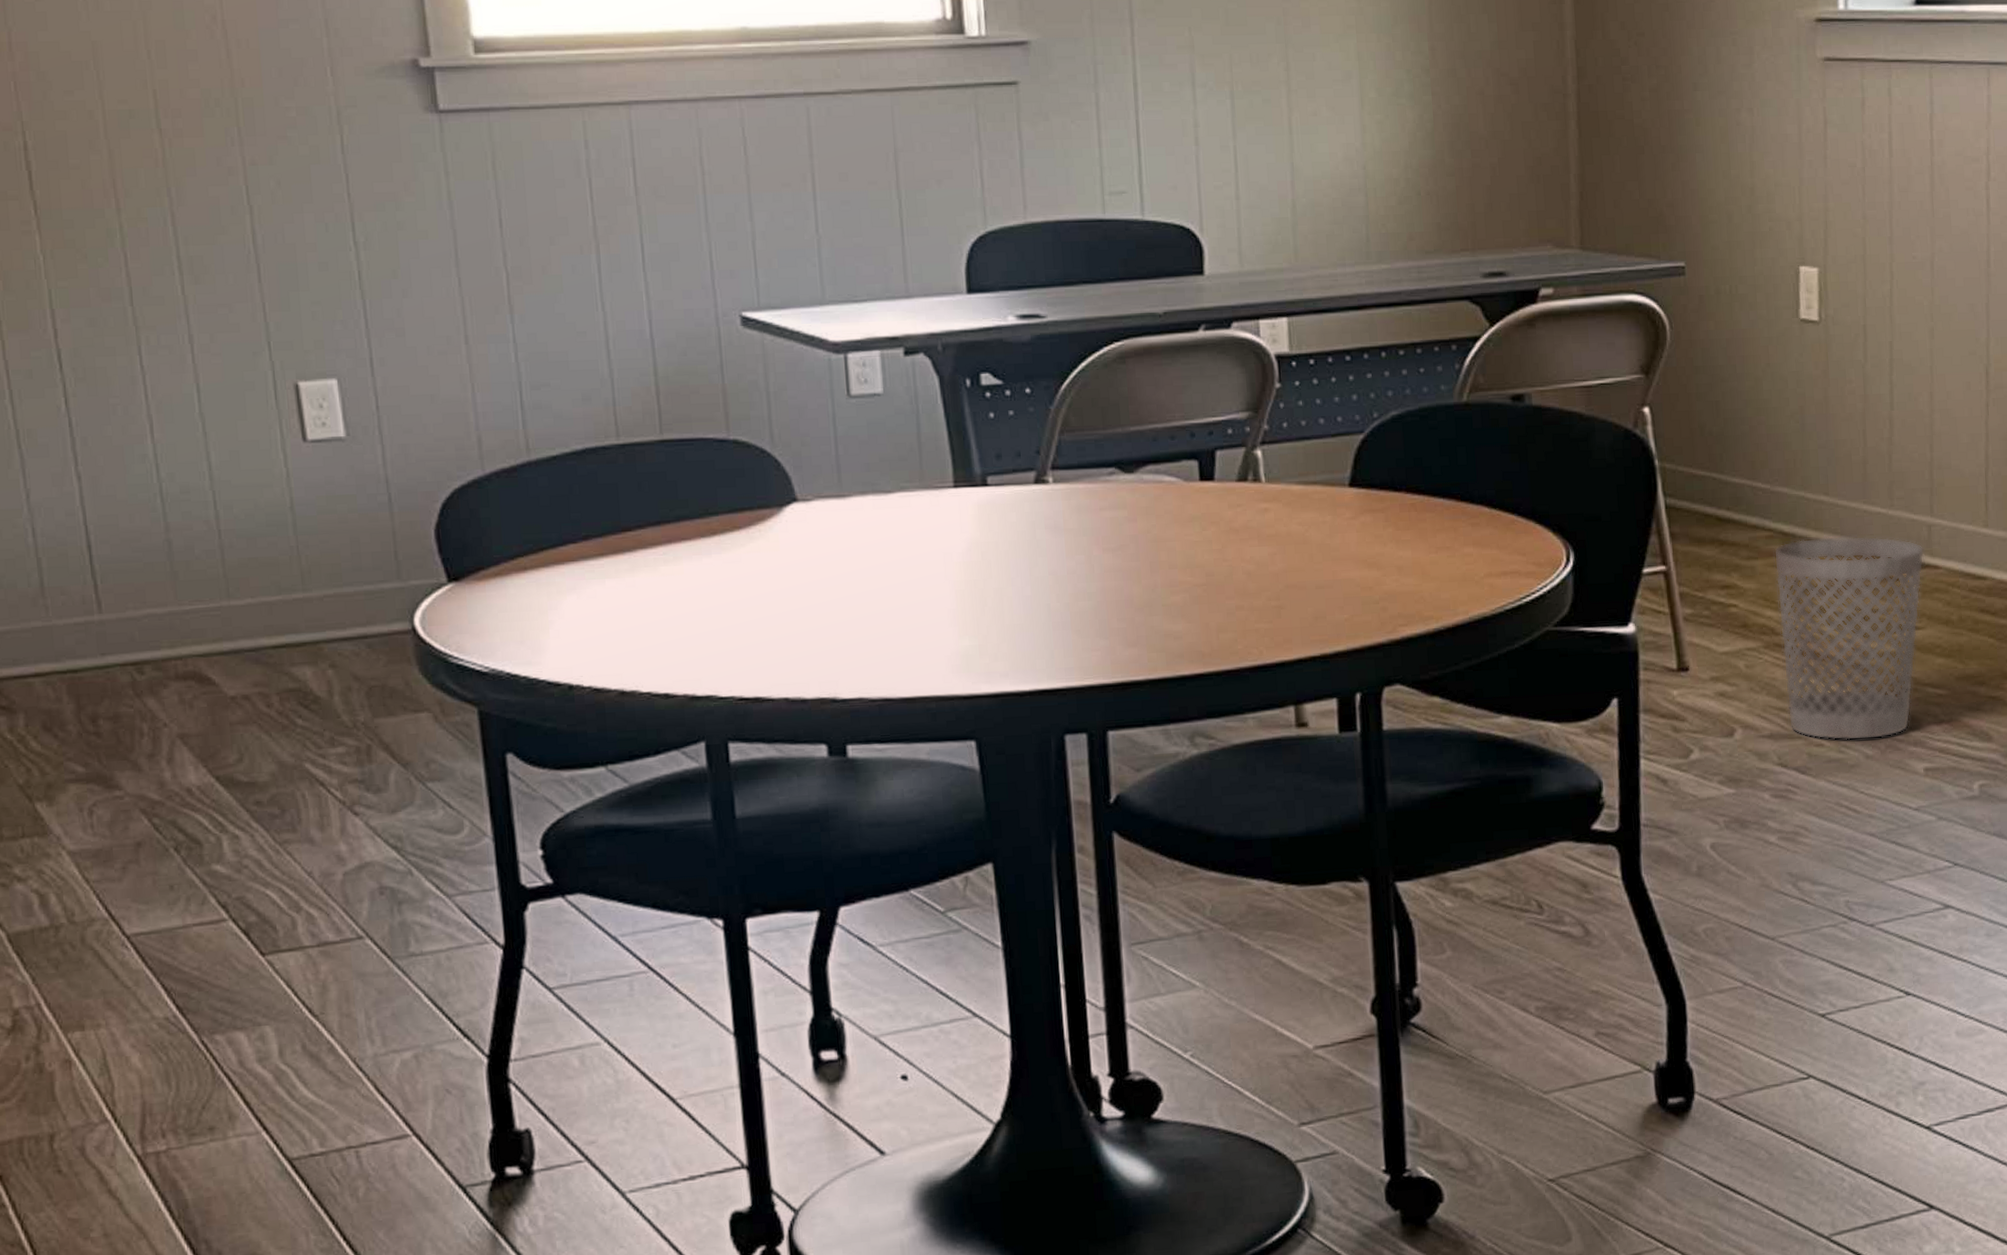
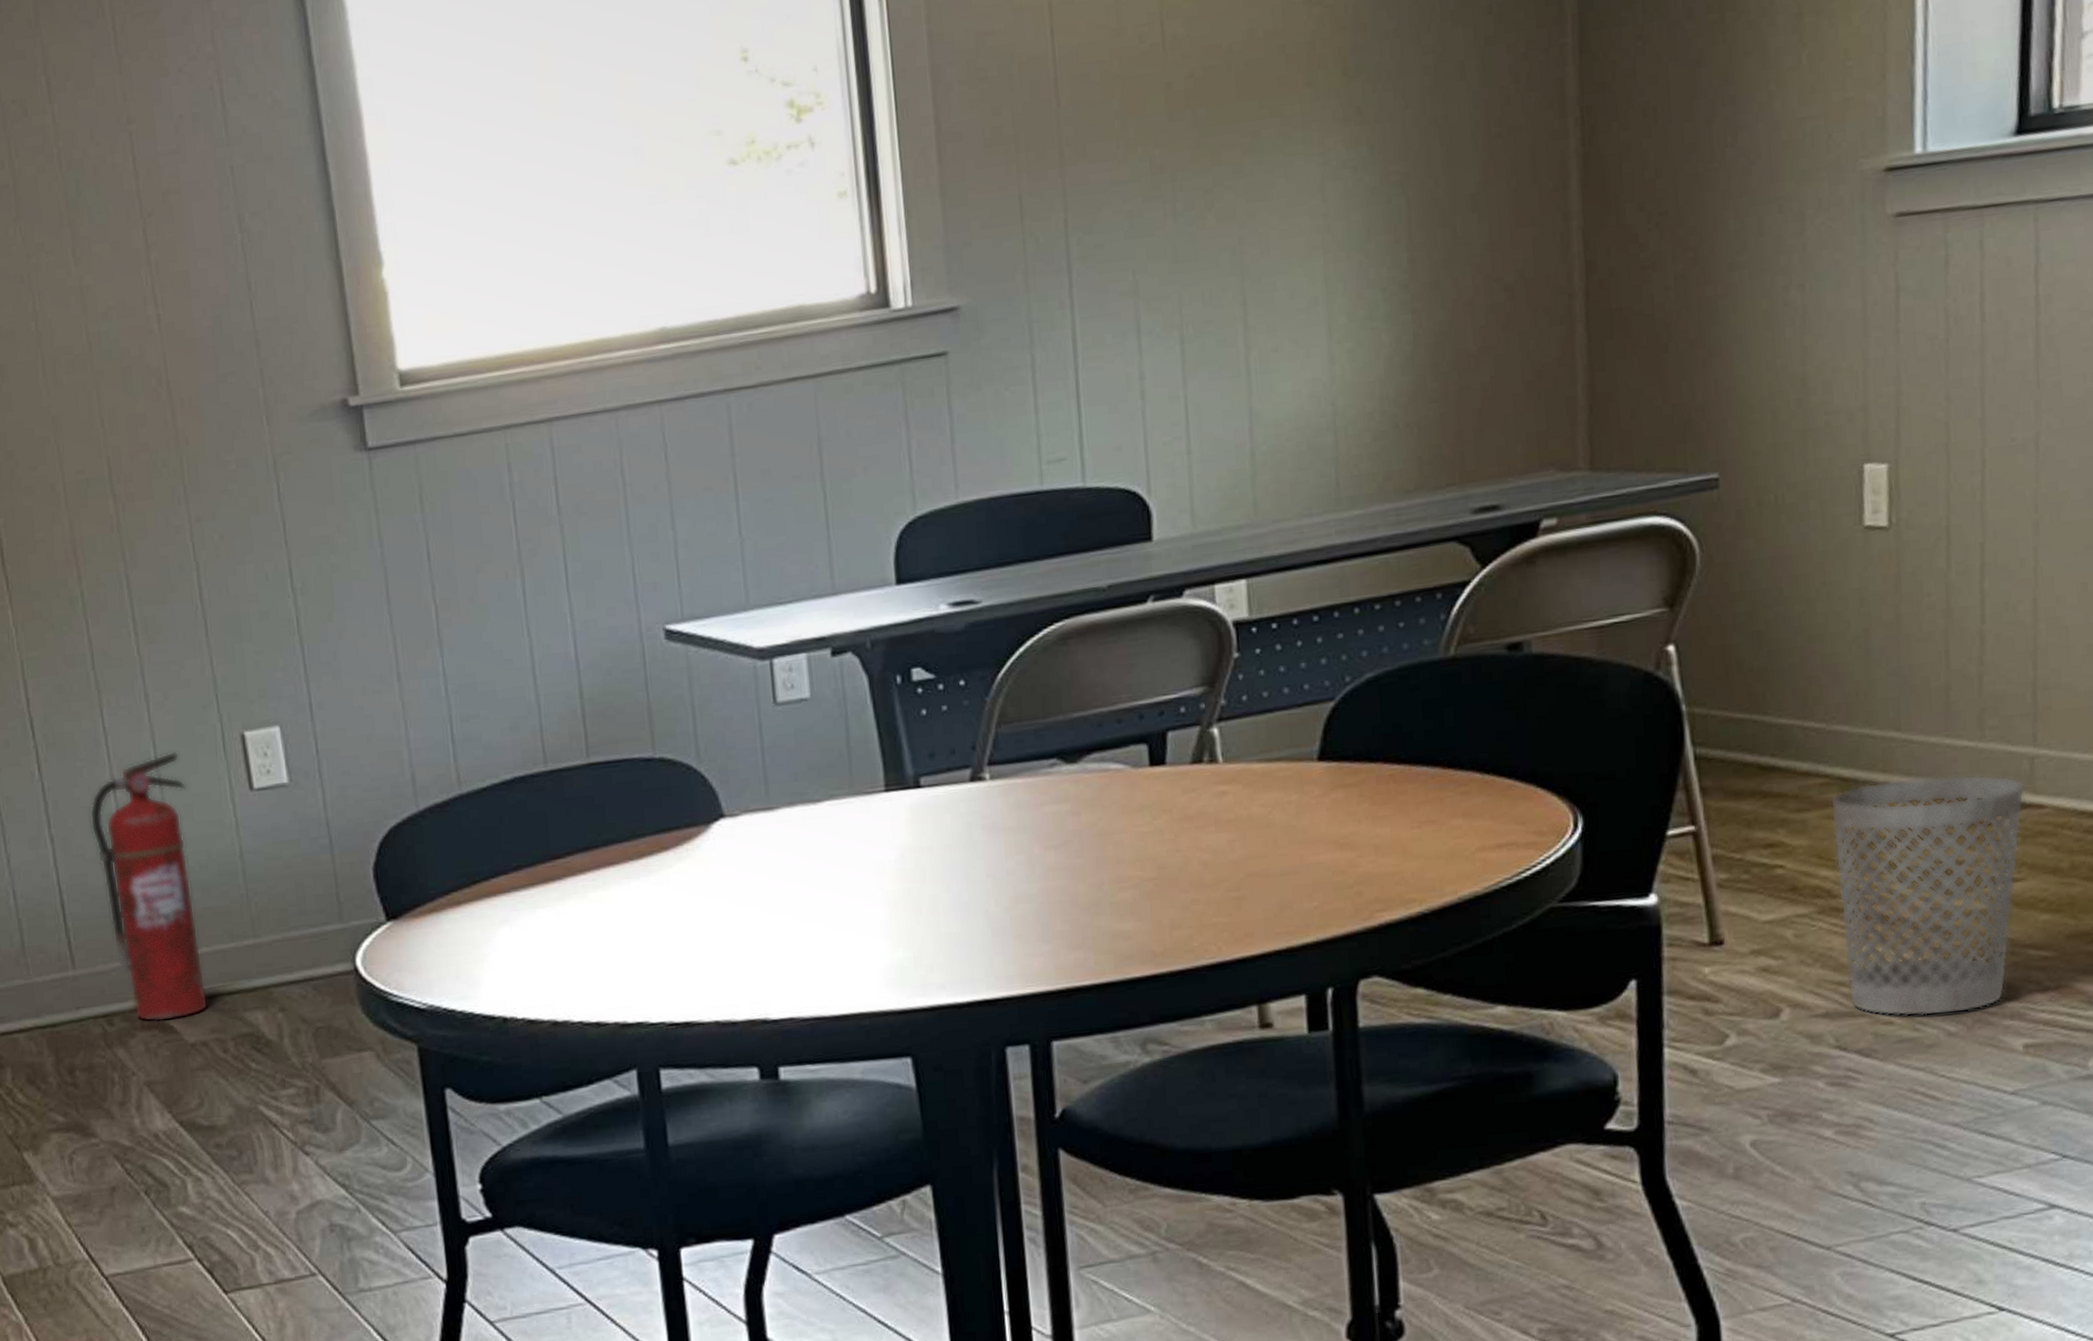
fire extinguisher: none [122,396,252,673] -> present [89,751,209,1022]

